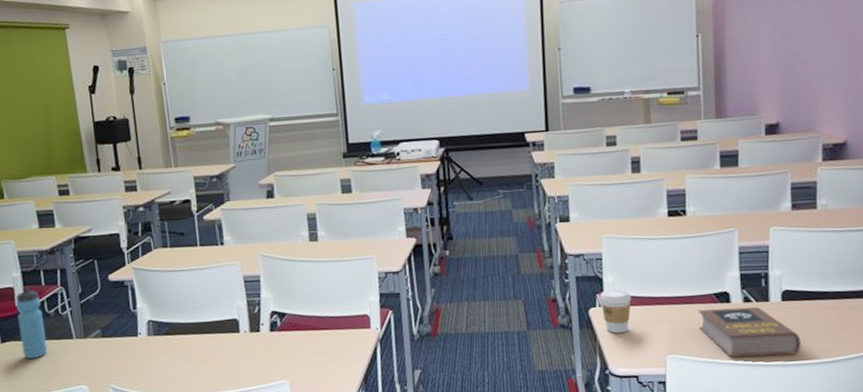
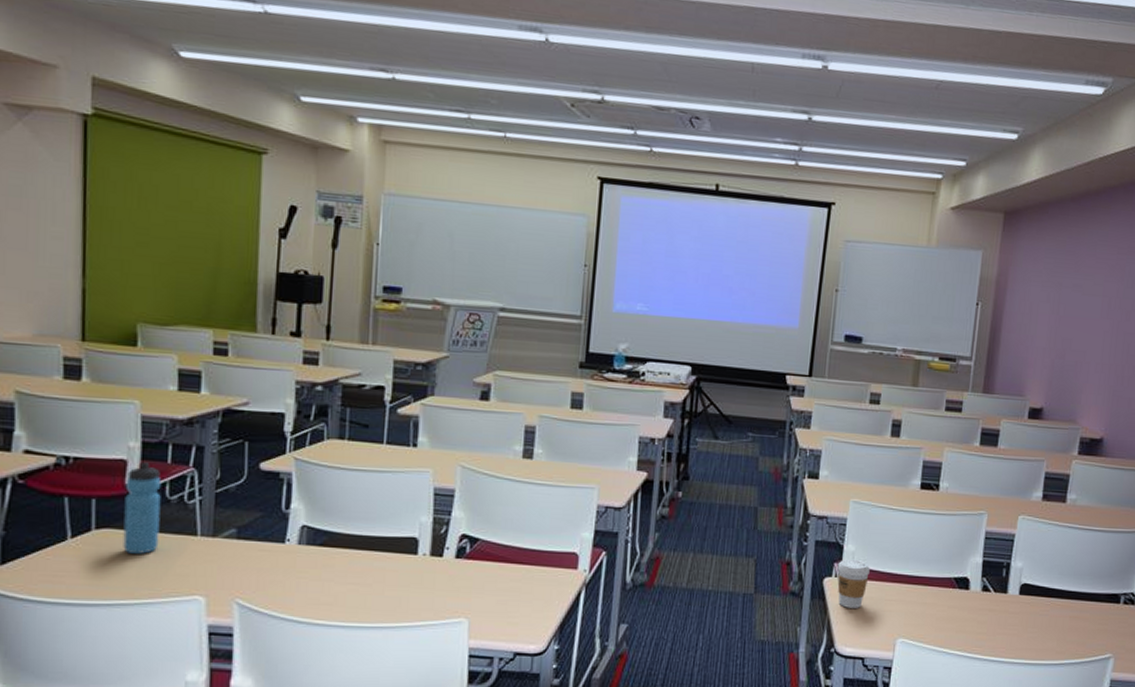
book: present [698,306,801,357] -> none [934,593,1032,652]

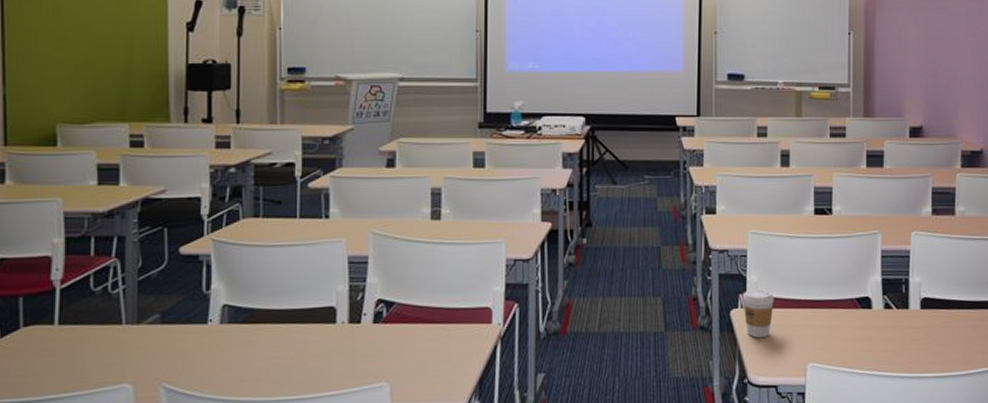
water bottle: present [123,462,162,554] -> none [51,257,86,348]

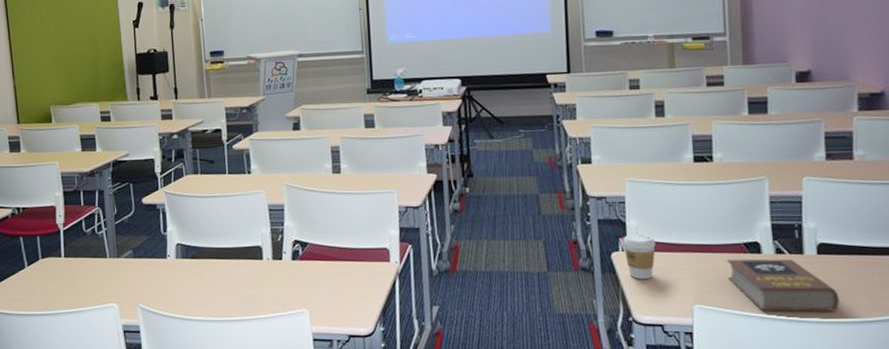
book: none [840,313,938,367] -> present [726,258,840,311]

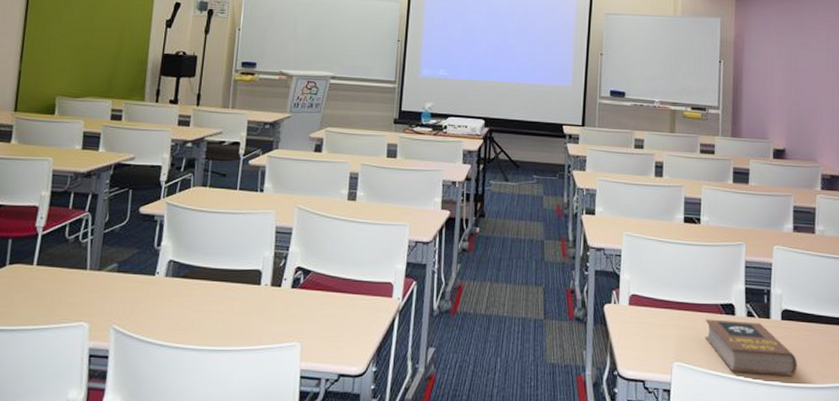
coffee cup: present [623,233,656,279] -> none [616,287,645,333]

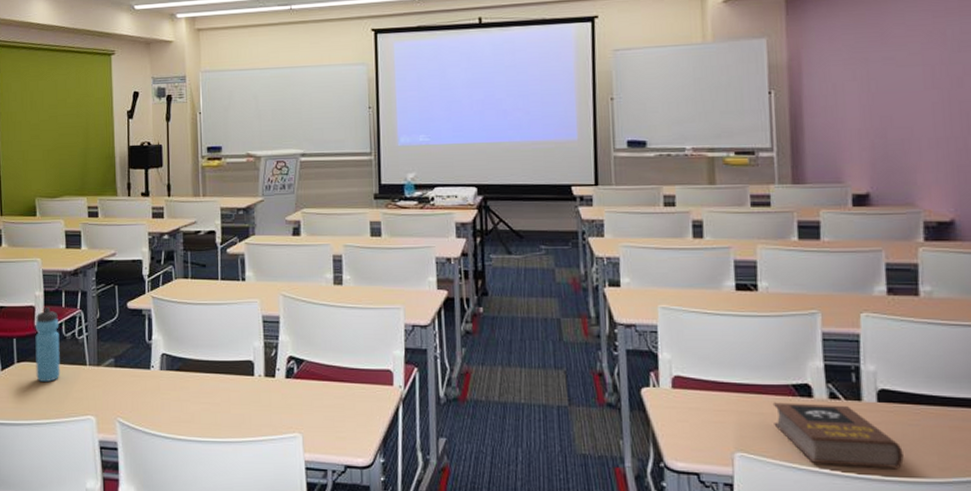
water bottle: none [28,208,63,286] -> present [35,307,60,382]

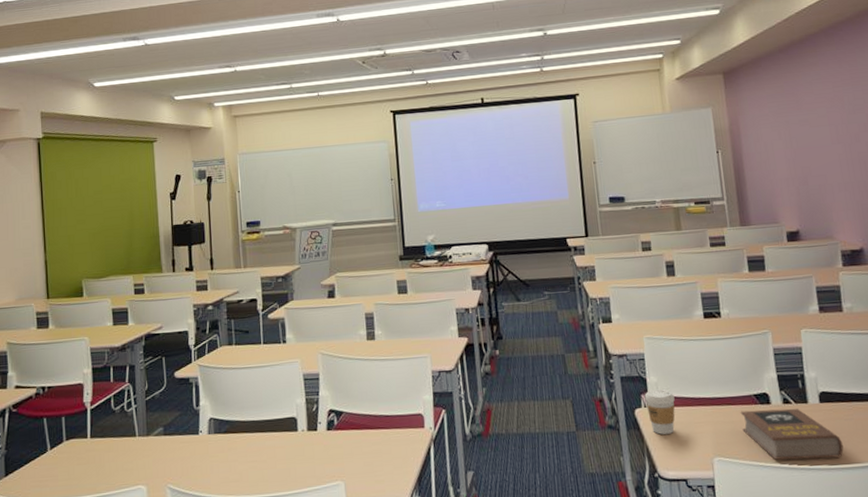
water bottle: present [35,307,60,382] -> none [83,383,110,457]
coffee cup: none [654,367,692,420] -> present [644,388,675,435]

